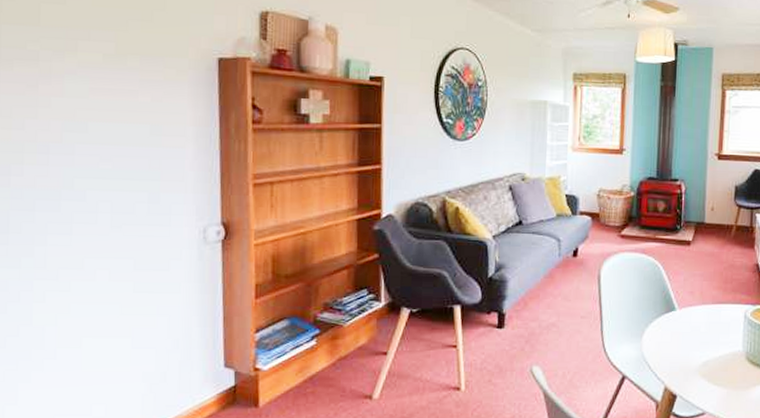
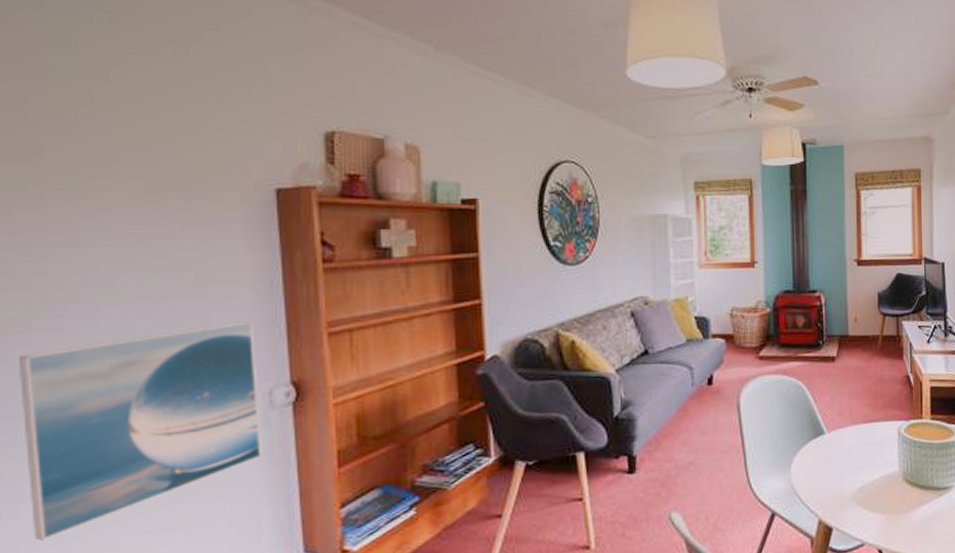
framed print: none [13,168,195,335] -> present [19,321,262,541]

